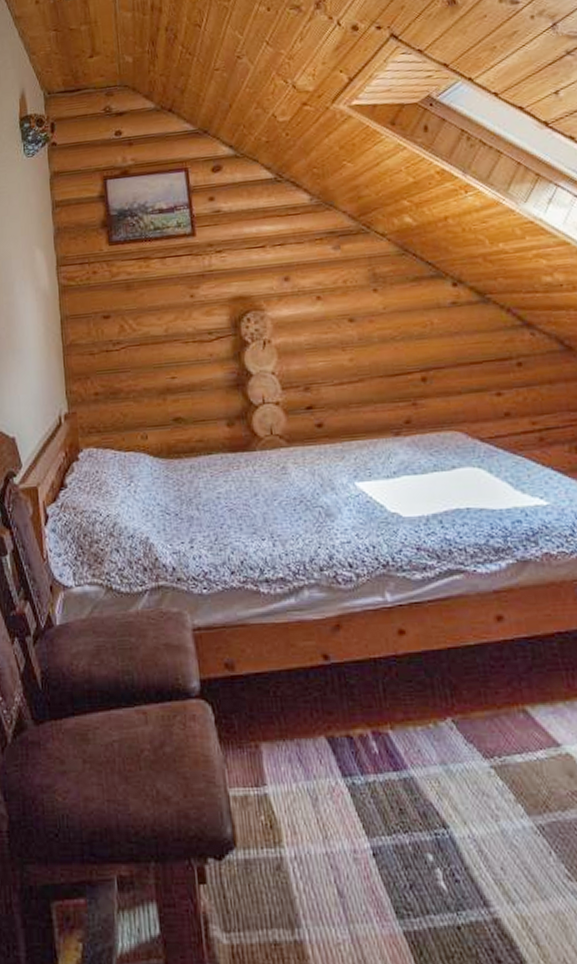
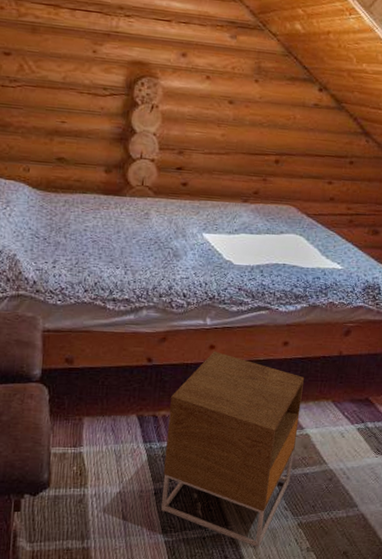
nightstand: none [364,637,563,945] -> present [160,351,304,547]

